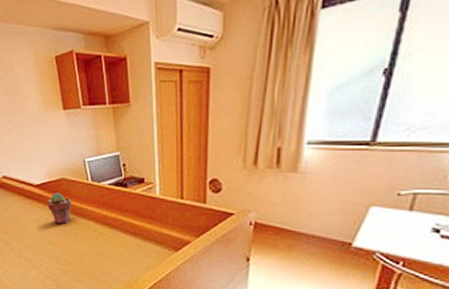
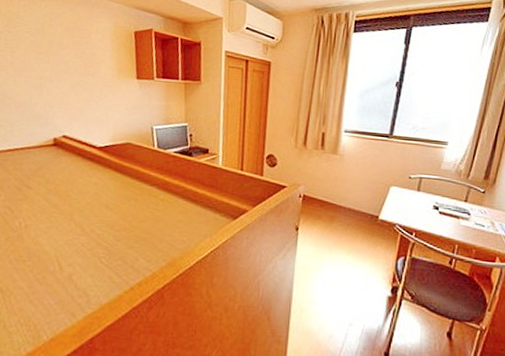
potted succulent: present [47,192,72,224] -> none [108,156,135,188]

